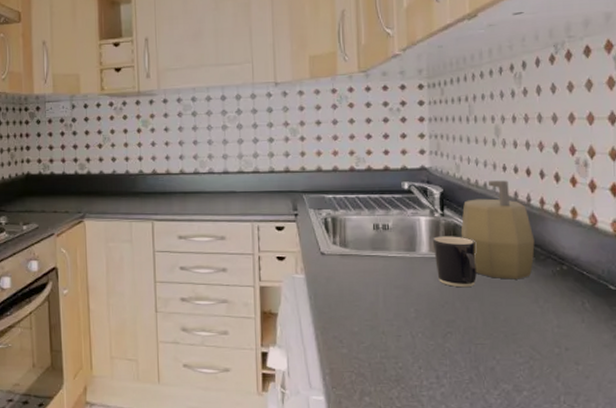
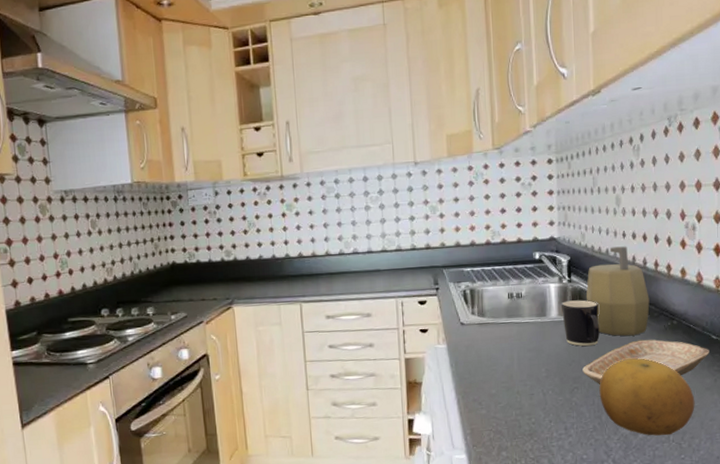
tray: none [457,284,607,331] -> present [582,339,709,385]
fruit: none [476,304,590,396] -> present [599,358,695,436]

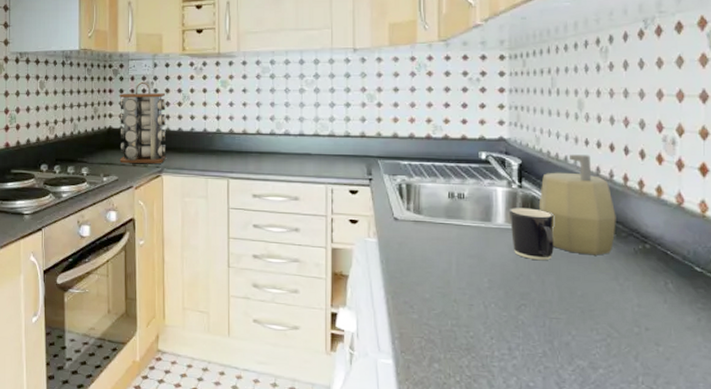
spice rack: none [181,211,236,299] -> present [120,81,167,164]
tray: present [582,339,709,385] -> none [532,261,692,309]
fruit: present [599,358,695,436] -> none [551,280,672,376]

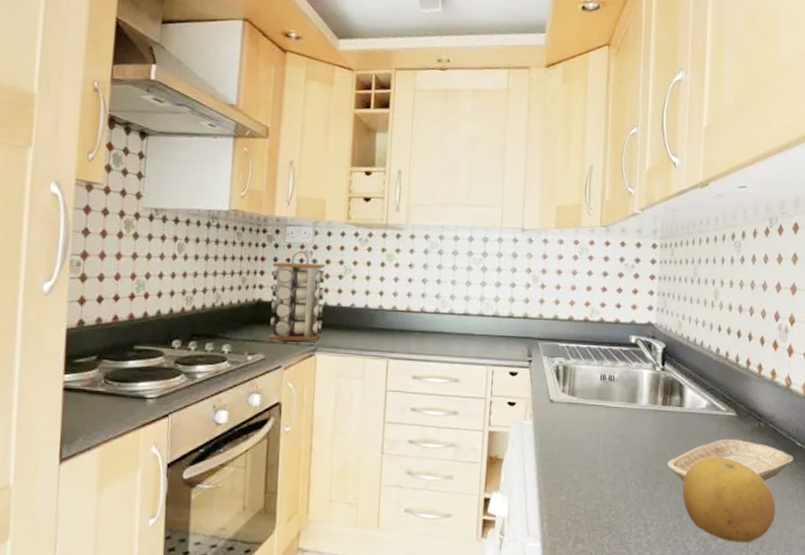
mug: present [508,208,554,261] -> none [652,389,689,440]
tray: none [532,261,692,309] -> present [668,438,793,481]
soap dispenser: present [538,154,616,256] -> none [677,340,739,434]
fruit: none [551,280,672,376] -> present [682,456,776,543]

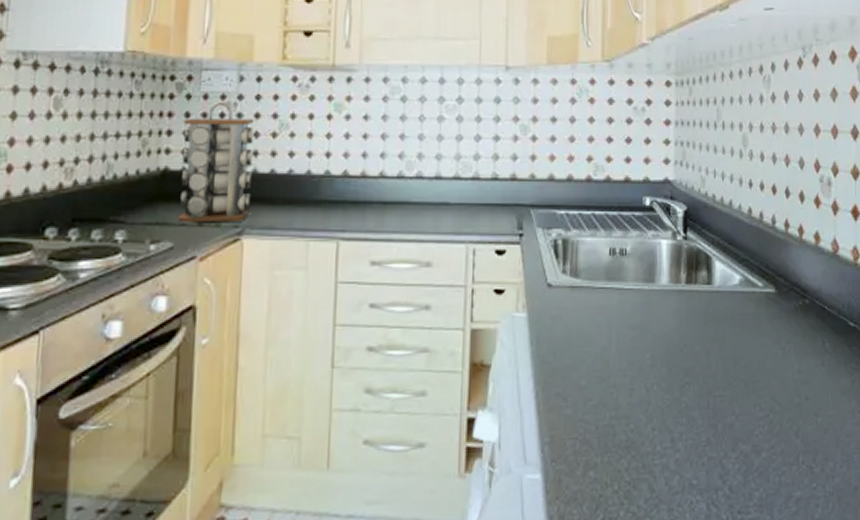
tray: present [668,438,793,481] -> none [696,321,846,380]
fruit: present [682,456,776,543] -> none [716,345,829,455]

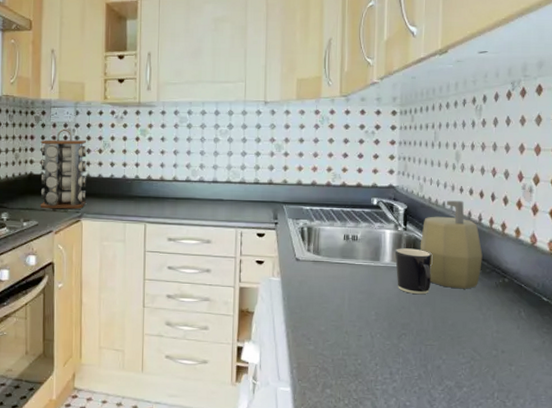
mug: none [673,264,718,327] -> present [394,248,432,295]
soap dispenser: none [703,198,778,316] -> present [419,200,483,289]

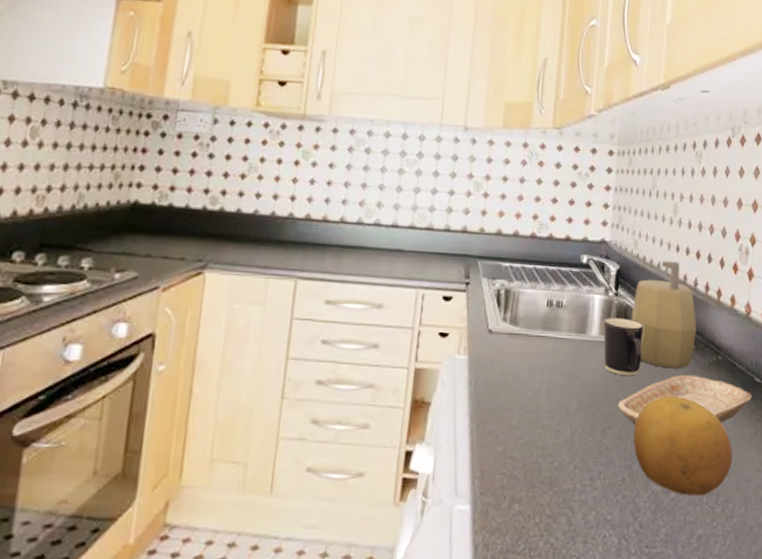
spice rack: present [40,128,87,210] -> none [144,141,226,257]
tray: none [412,294,539,334] -> present [618,374,752,425]
fruit: none [427,310,522,392] -> present [633,395,733,496]

